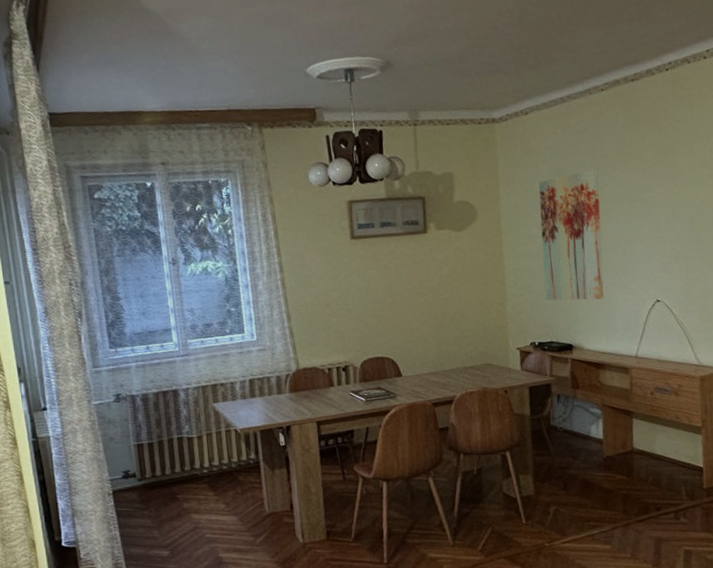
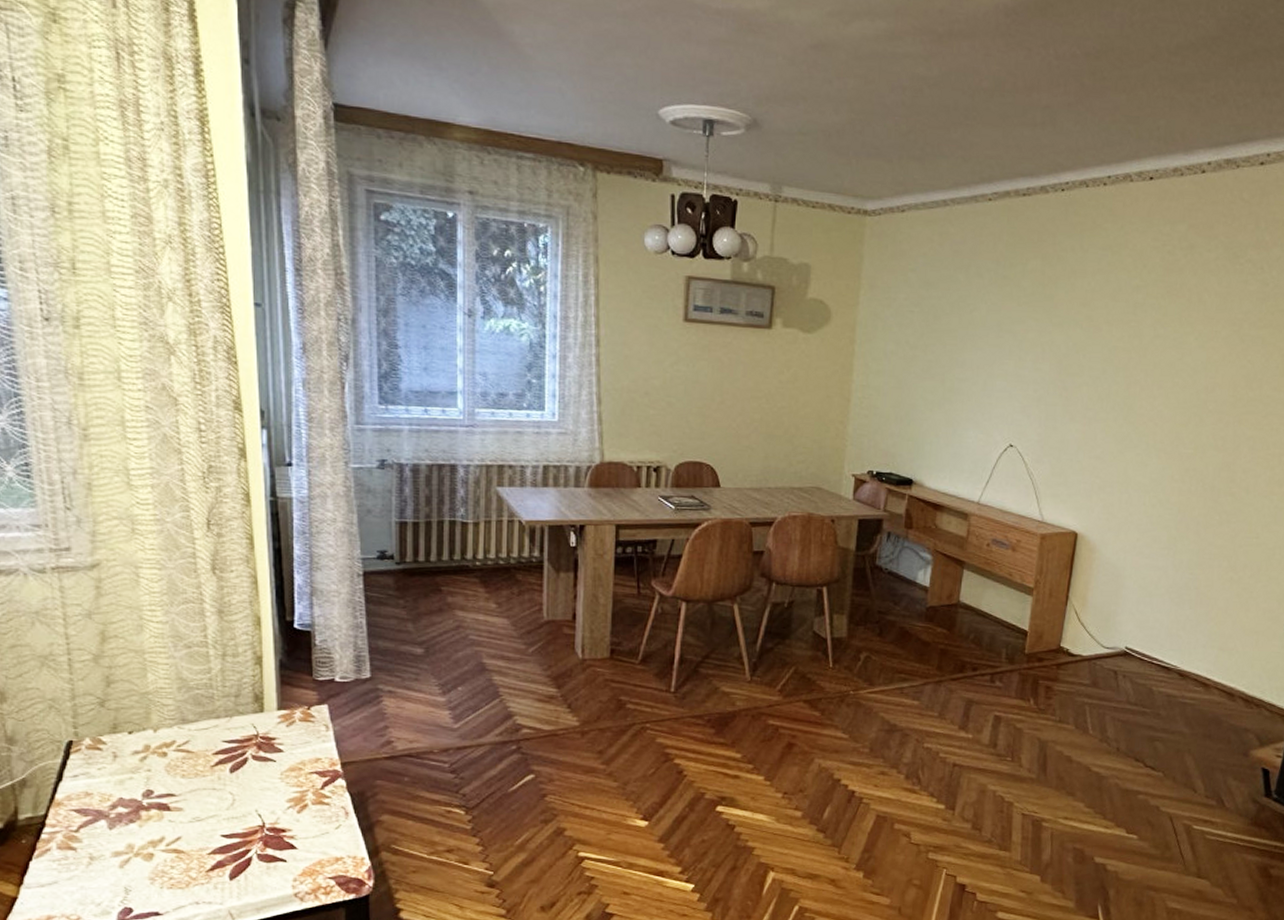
wall art: present [539,169,604,301] -> none [890,287,971,434]

